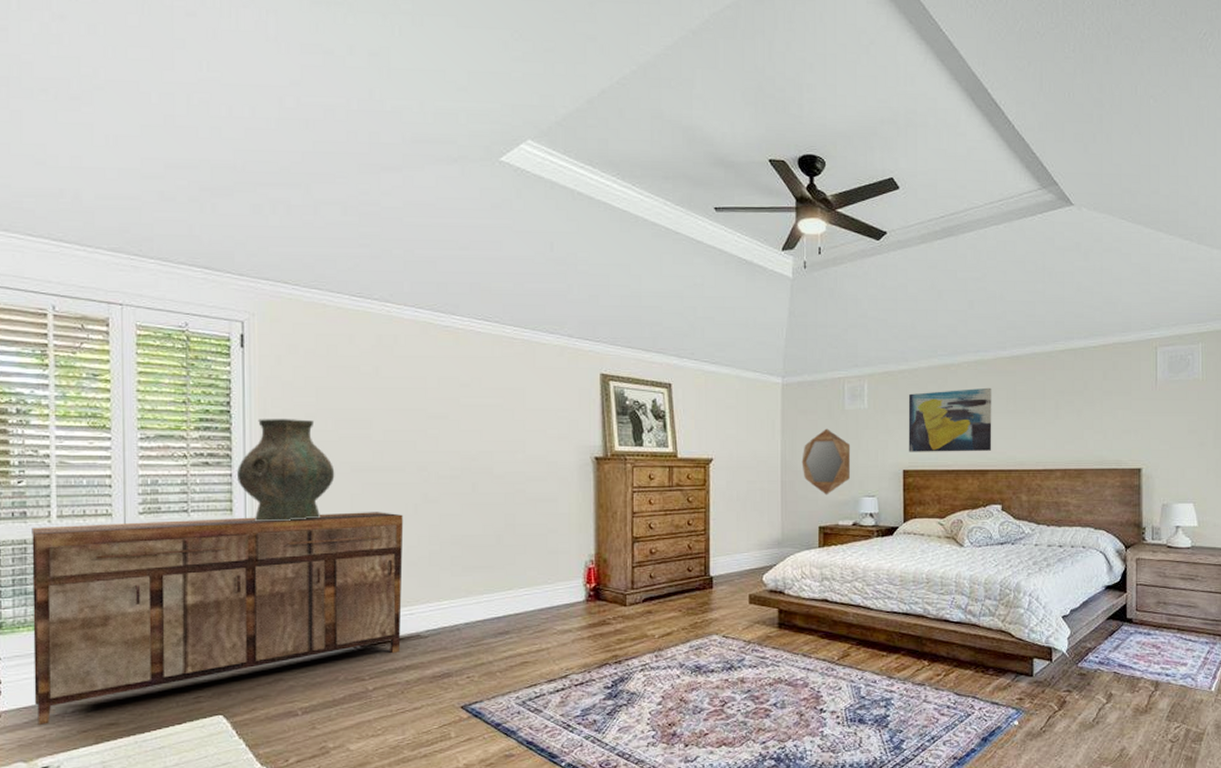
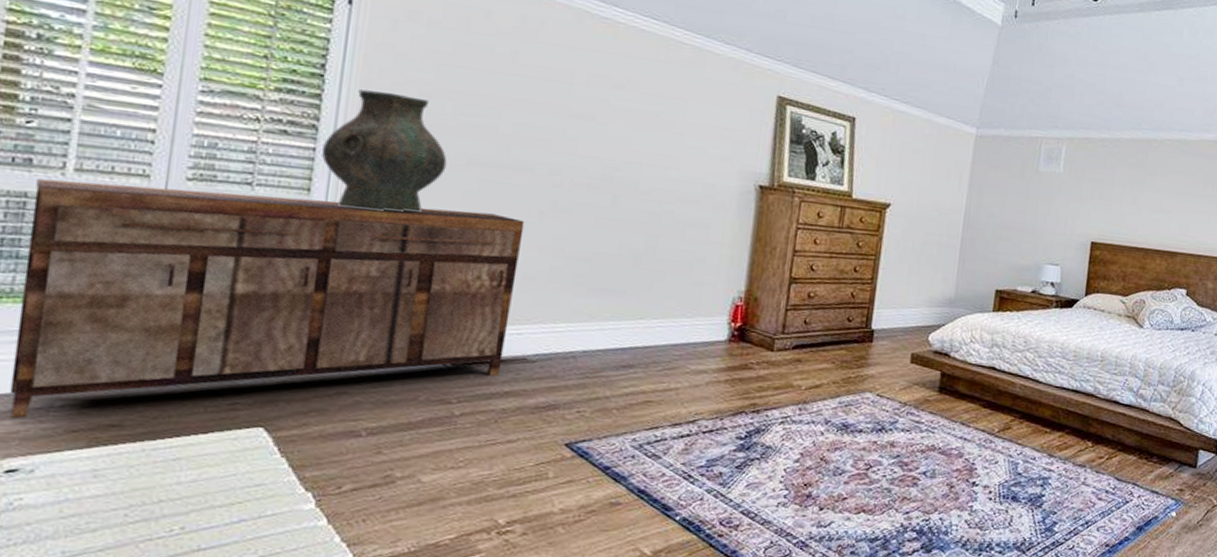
home mirror: present [801,428,851,495] -> none [986,188,1040,258]
wall art: present [908,387,992,452] -> none [1099,163,1192,233]

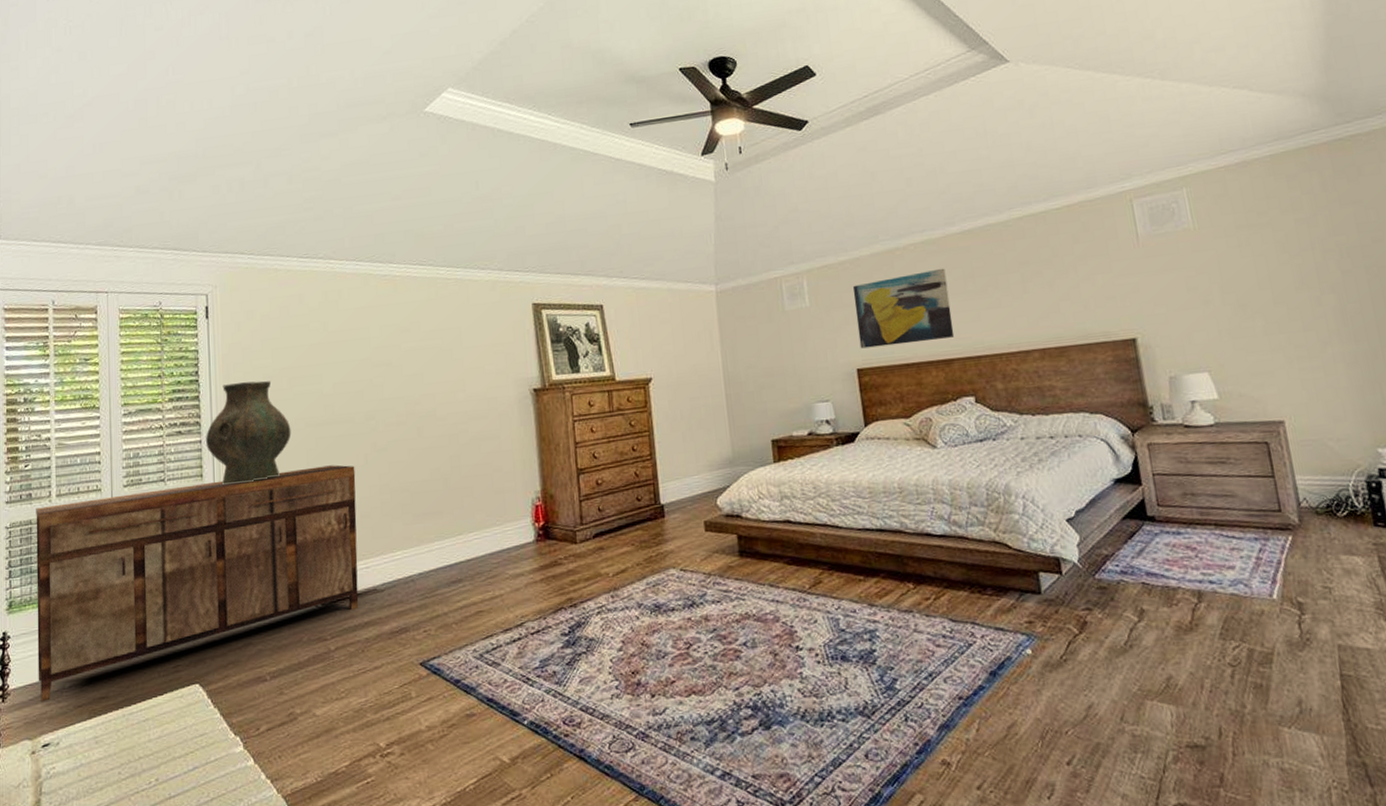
wall art: none [1099,163,1192,233] -> present [852,268,955,349]

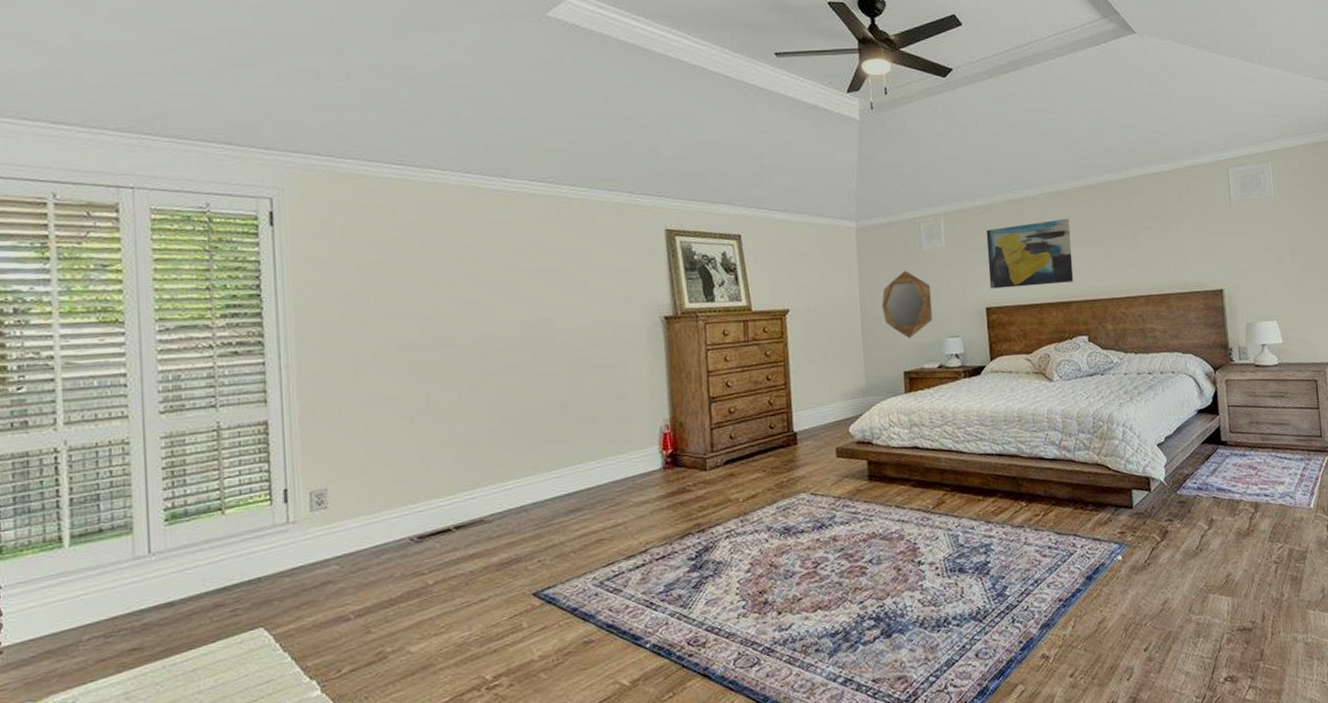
sideboard: present [36,464,359,703] -> none [34,391,463,659]
vase: present [206,381,291,484] -> none [271,298,381,411]
home mirror: none [745,333,800,405] -> present [881,270,933,339]

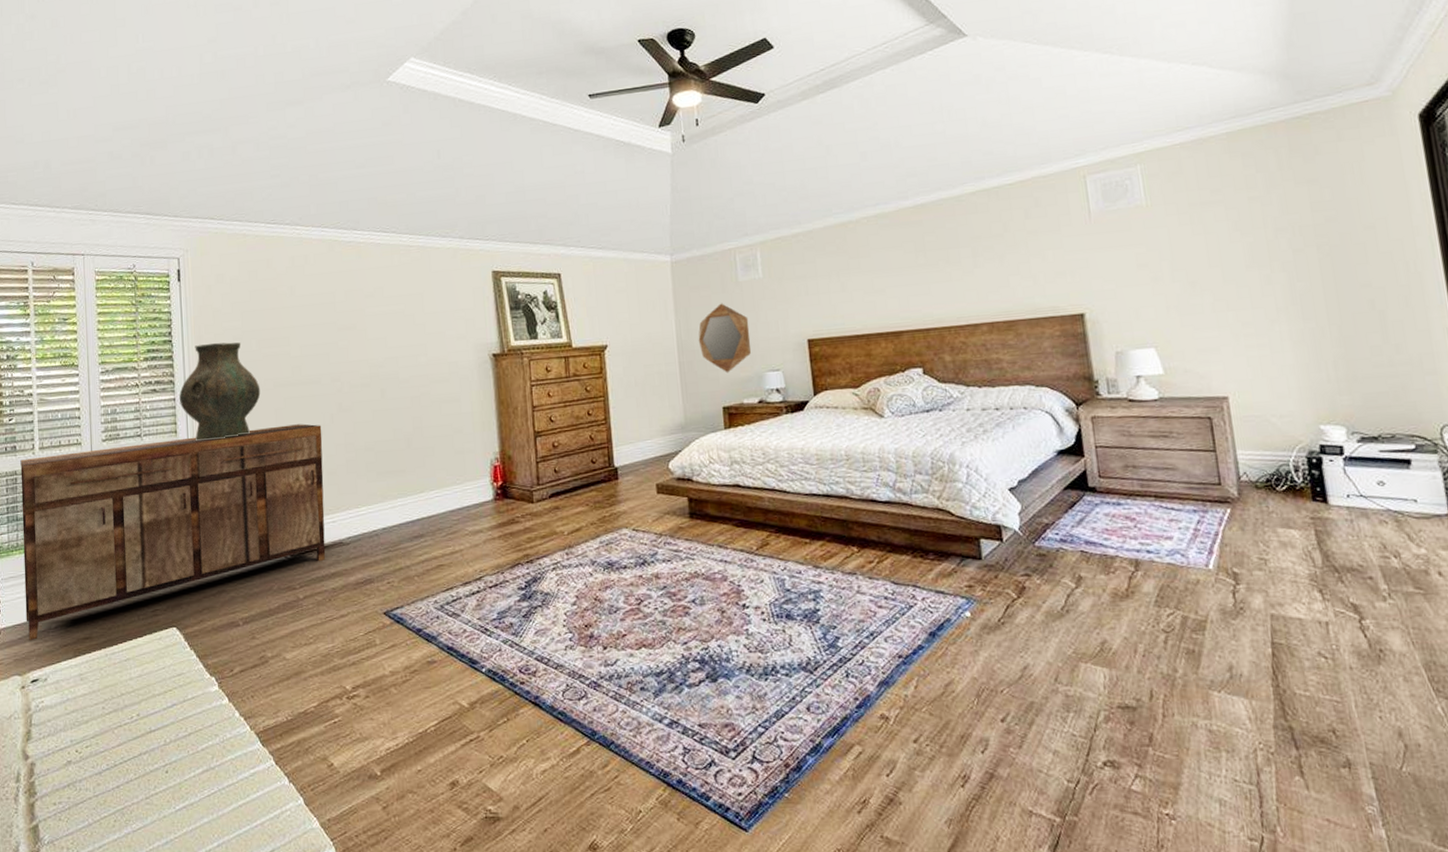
sideboard: none [34,391,463,659] -> present [20,423,326,641]
vase: none [271,298,381,411] -> present [179,342,261,441]
wall art: present [986,218,1074,289] -> none [805,241,905,320]

